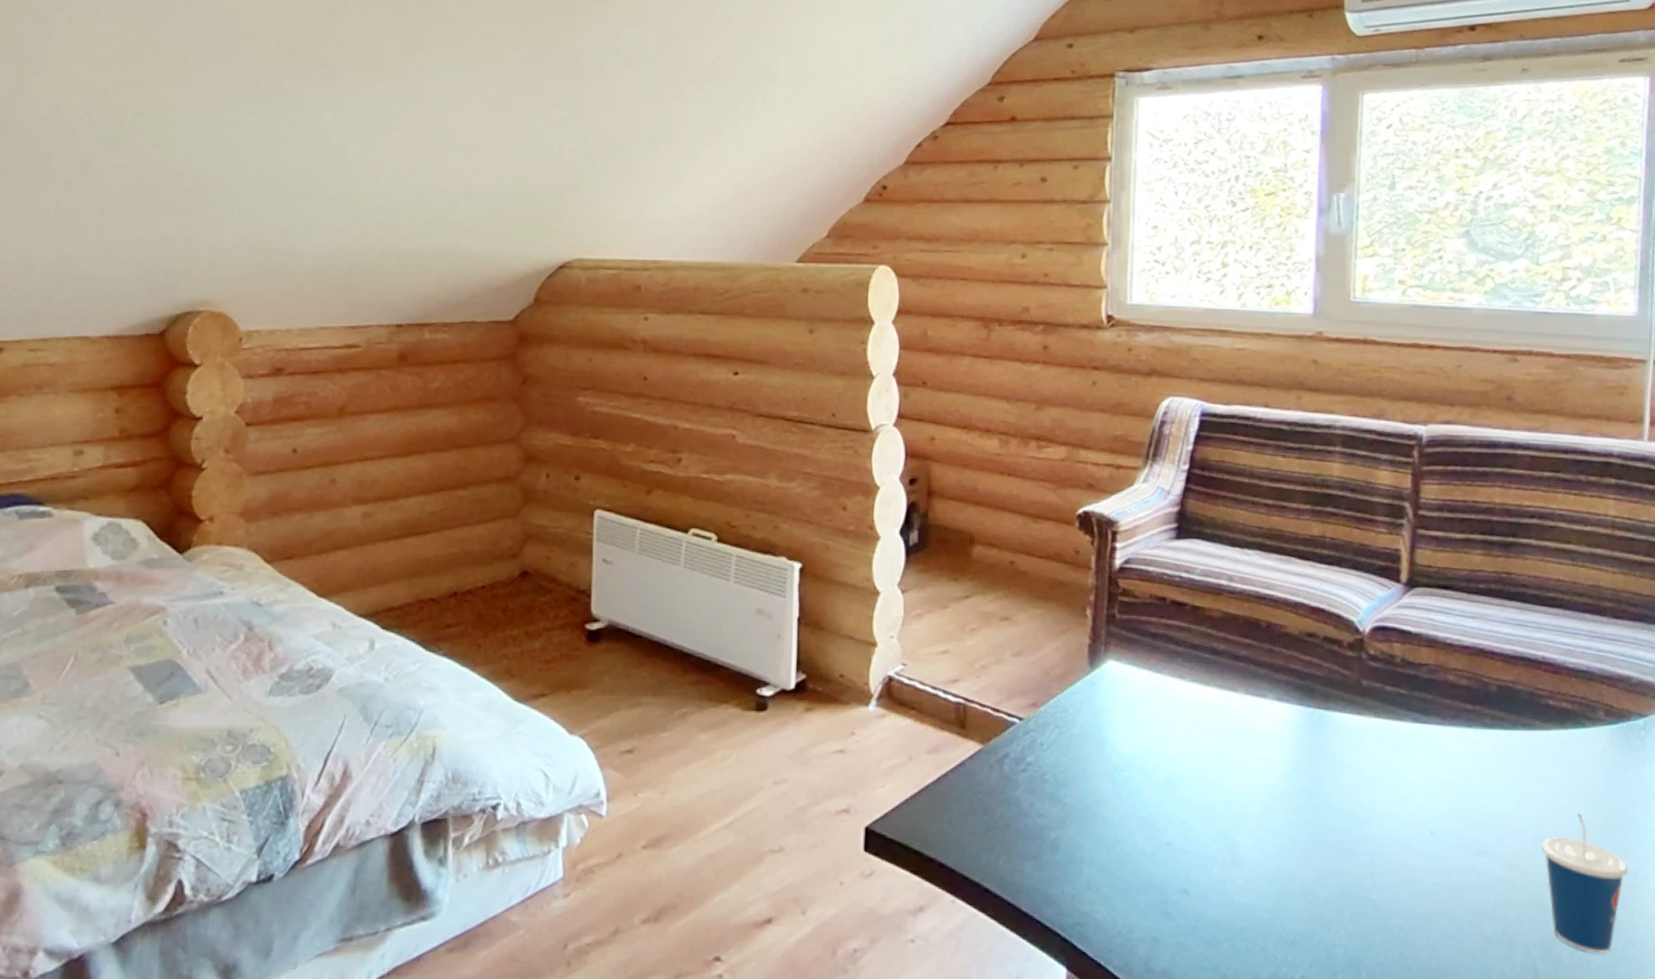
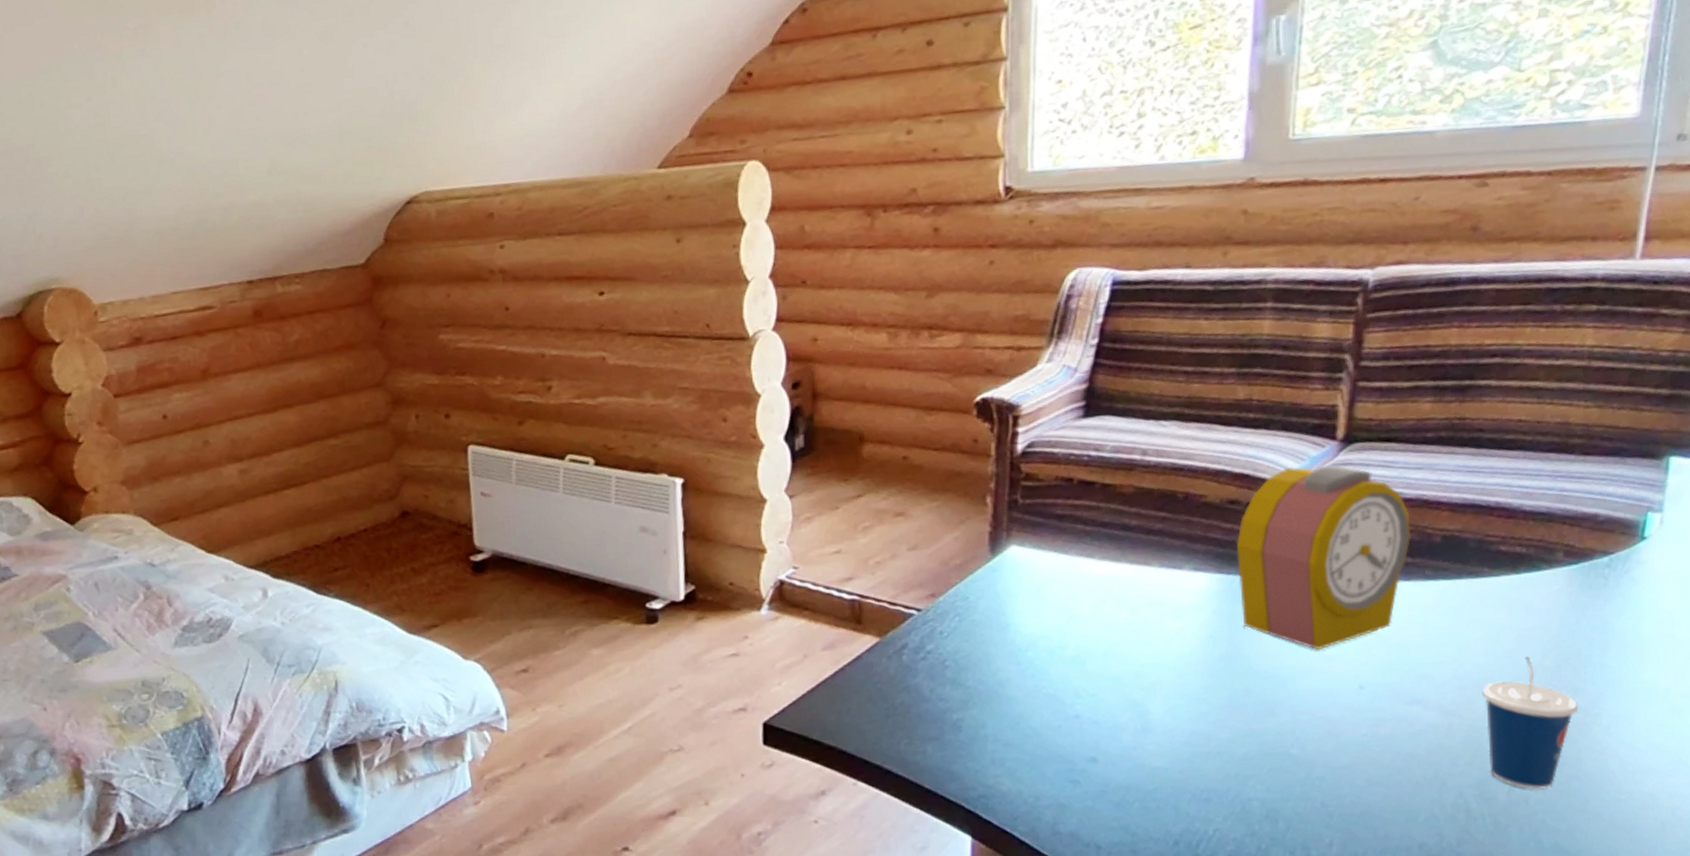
alarm clock: none [1314,605,1470,791] -> present [1235,465,1411,650]

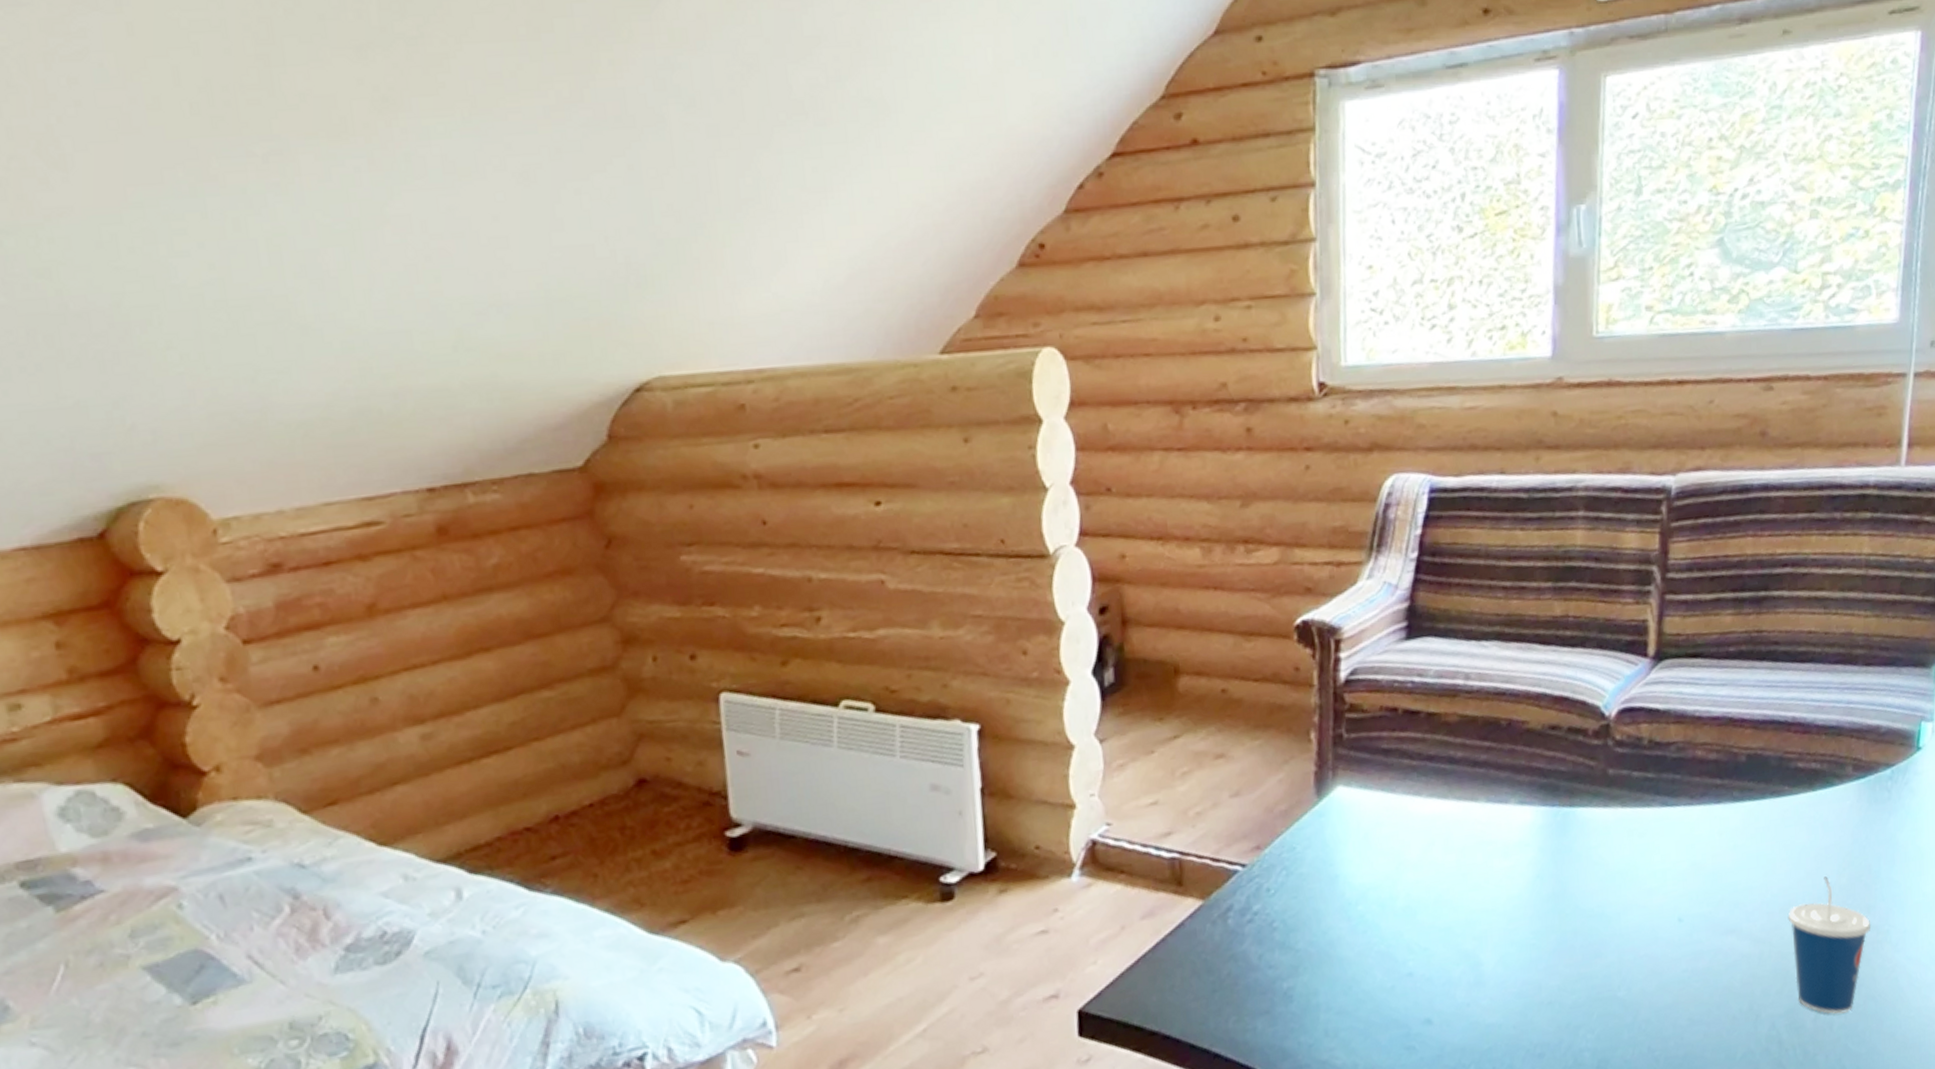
alarm clock: present [1235,465,1411,650] -> none [1558,684,1719,883]

